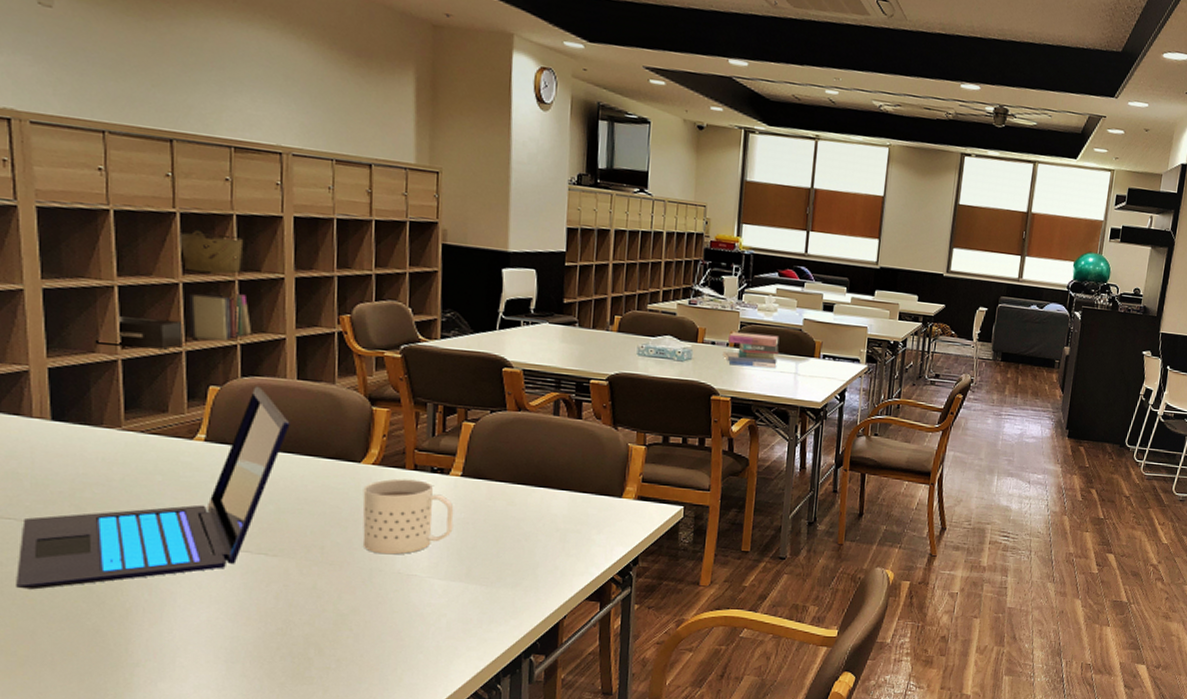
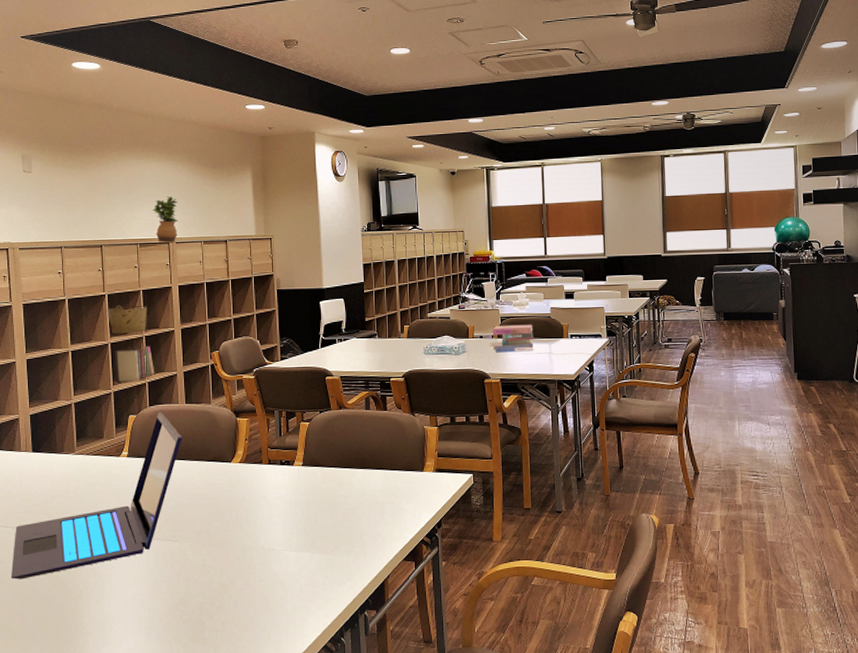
box: present [95,316,183,350] -> none [58,370,112,395]
potted plant: none [257,84,299,155] -> present [153,196,179,243]
mug: present [362,478,454,555] -> none [234,472,299,534]

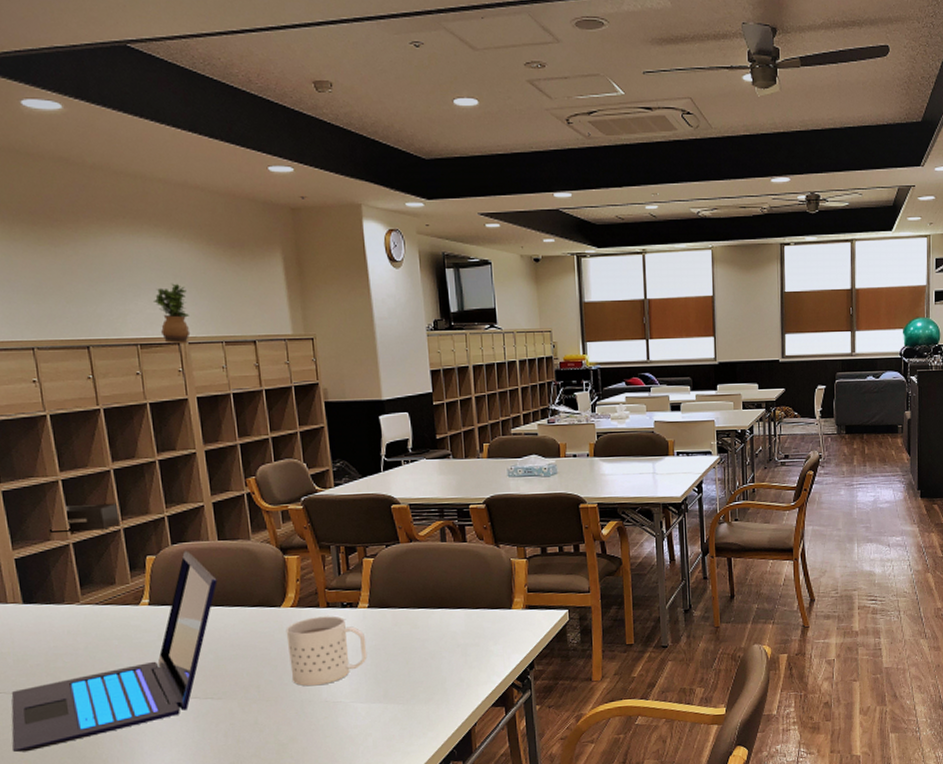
box: none [58,370,112,395] -> present [49,502,120,534]
basket: present [107,305,148,334] -> none [104,422,159,458]
books: present [115,346,155,382] -> none [120,472,176,516]
mug: none [234,472,299,534] -> present [286,616,367,687]
books: present [490,324,535,353] -> none [585,440,636,474]

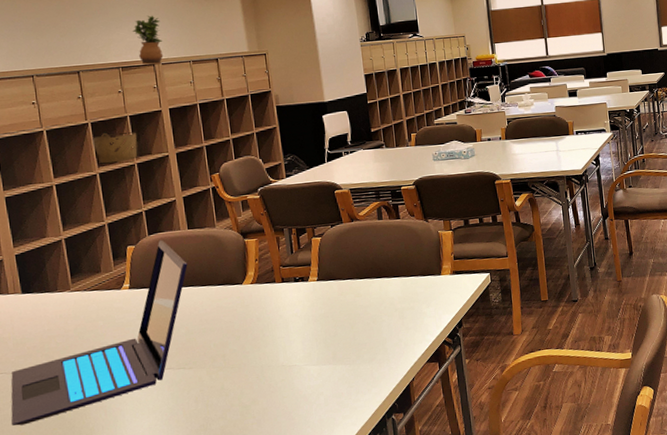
box: present [49,502,120,534] -> none [44,202,105,232]
basket: none [104,422,159,458] -> present [91,132,138,164]
mug: present [286,616,367,687] -> none [247,289,318,353]

